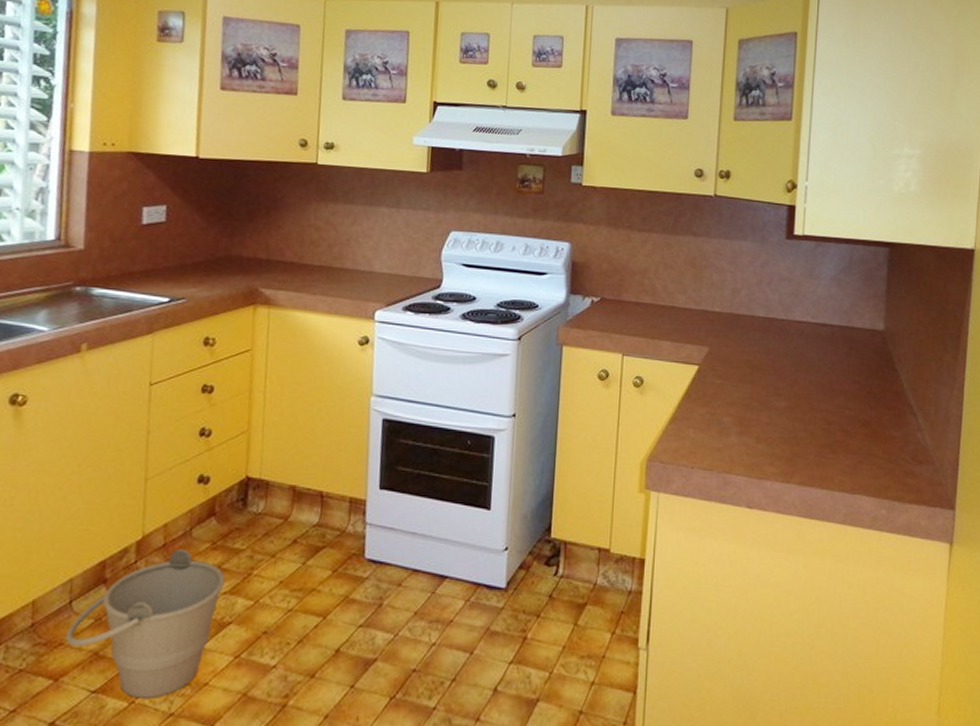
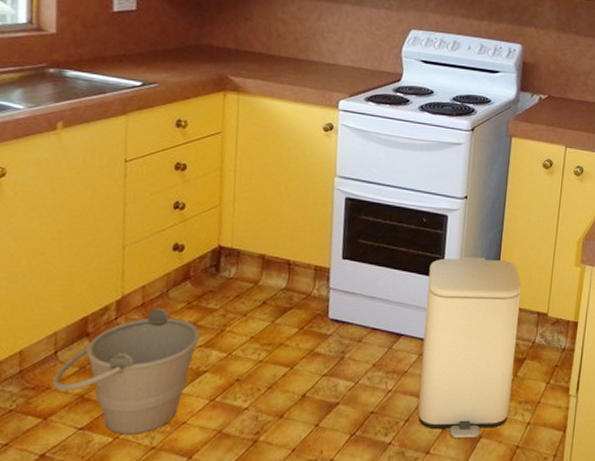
pedal bin: none [465,484,579,702] -> present [418,256,522,439]

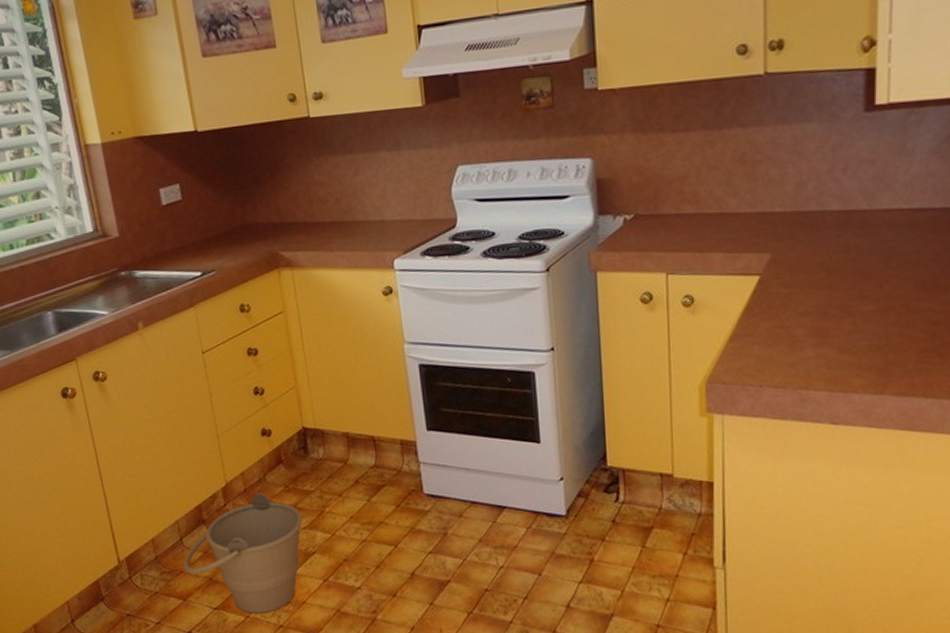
pedal bin: present [418,256,522,439] -> none [523,415,642,617]

